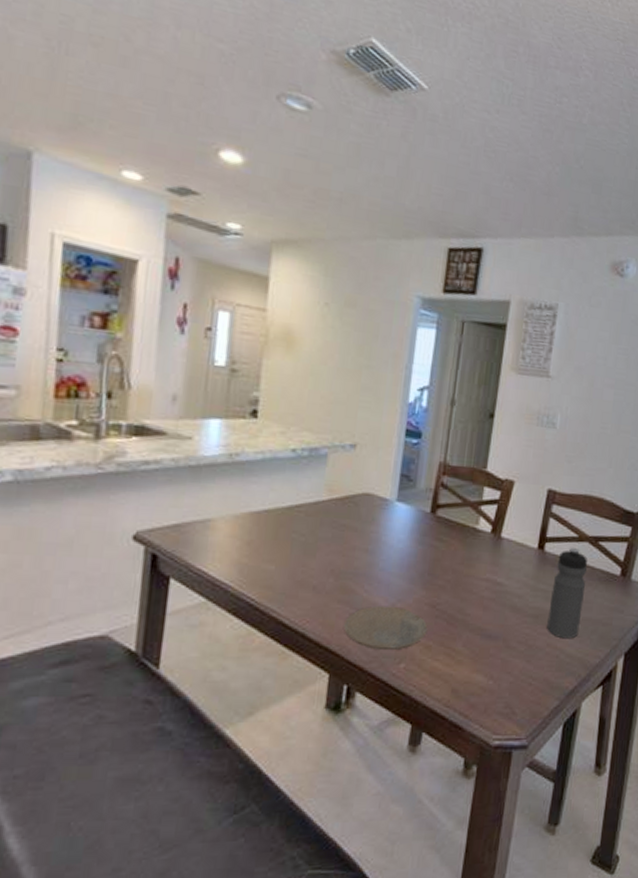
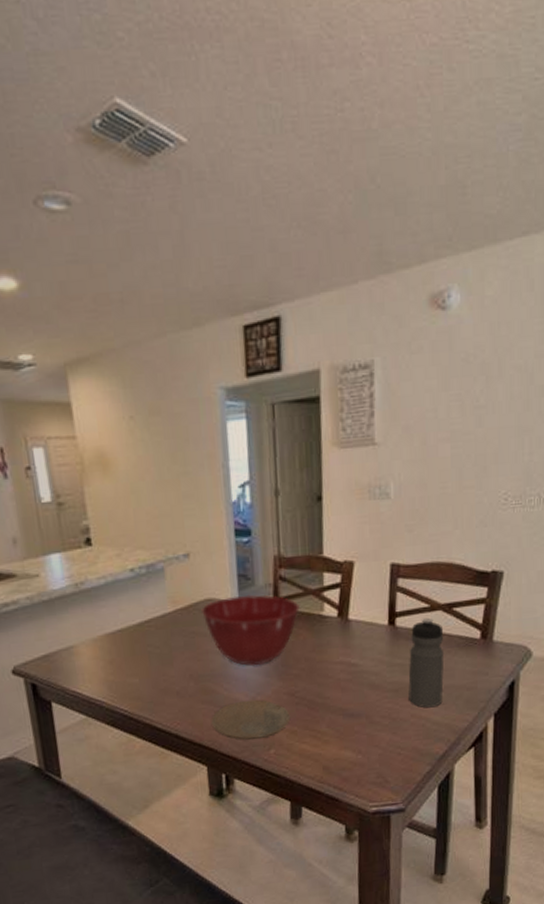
mixing bowl: none [357,494,456,571] -> present [202,594,300,666]

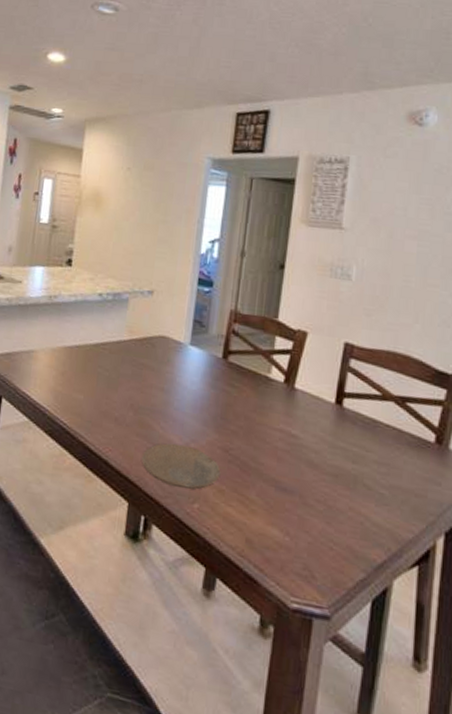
mixing bowl: present [202,594,300,666] -> none [154,338,248,412]
water bottle: present [408,617,444,708] -> none [348,405,395,506]

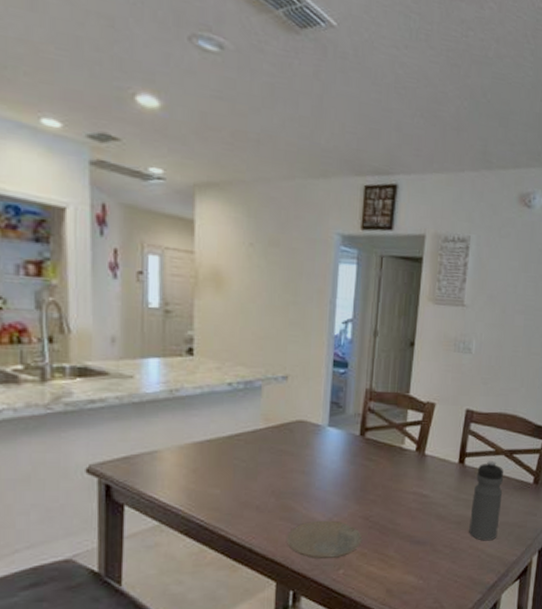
water bottle: none [348,405,395,506] -> present [469,460,504,541]

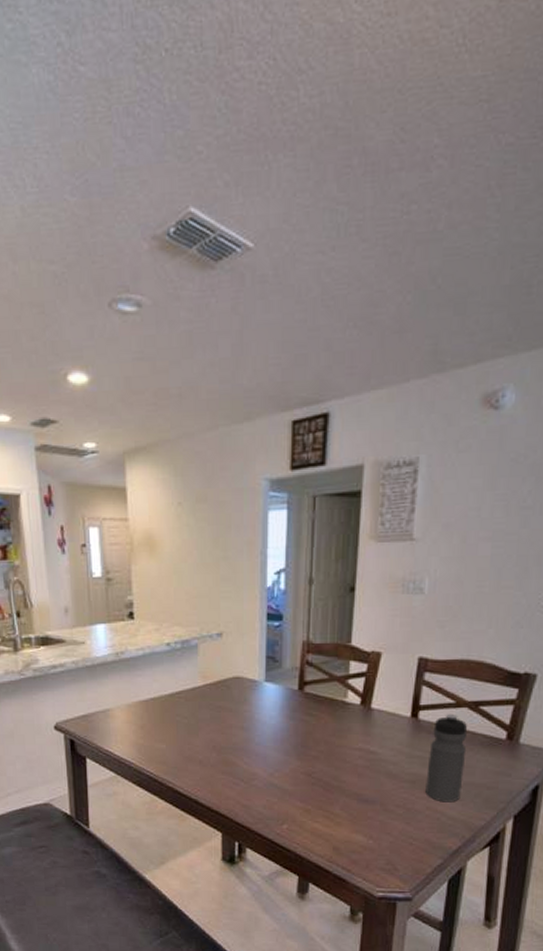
plate: present [287,520,363,560] -> none [230,775,306,814]

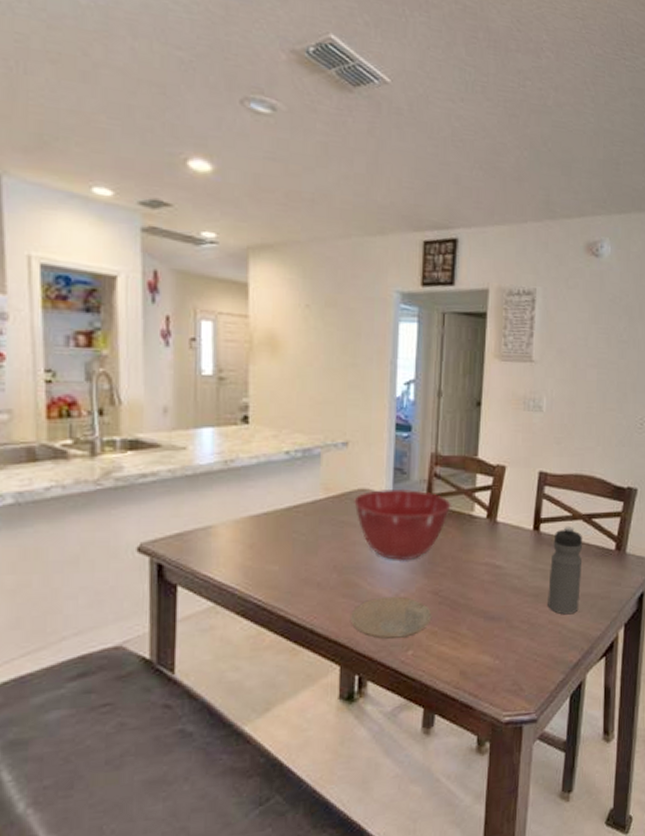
mixing bowl: none [229,676,324,744] -> present [354,488,451,561]
plate: none [230,775,306,814] -> present [351,596,432,640]

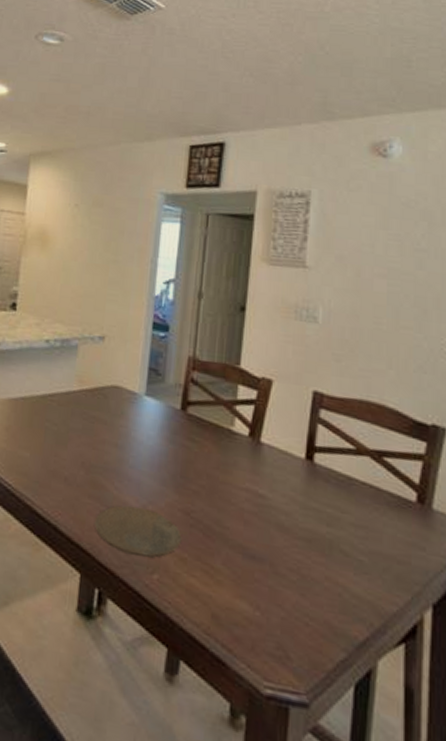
mixing bowl: present [354,488,451,561] -> none [106,388,208,470]
water bottle: present [548,526,583,615] -> none [324,460,371,575]

